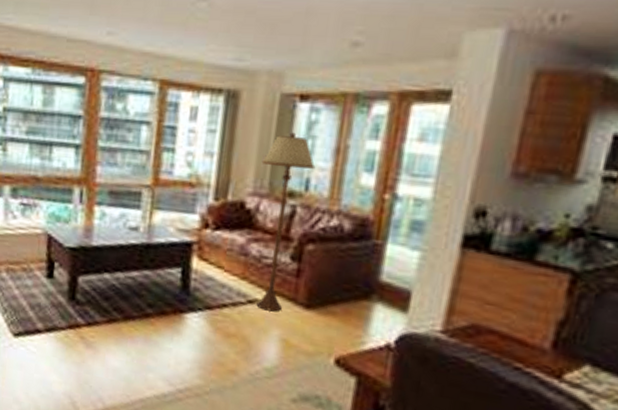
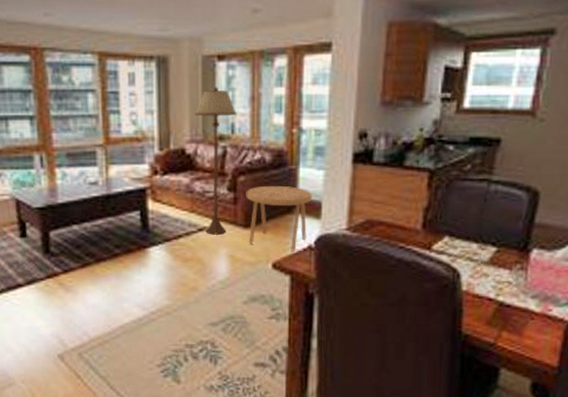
side table: none [308,259,401,348] -> present [246,185,313,251]

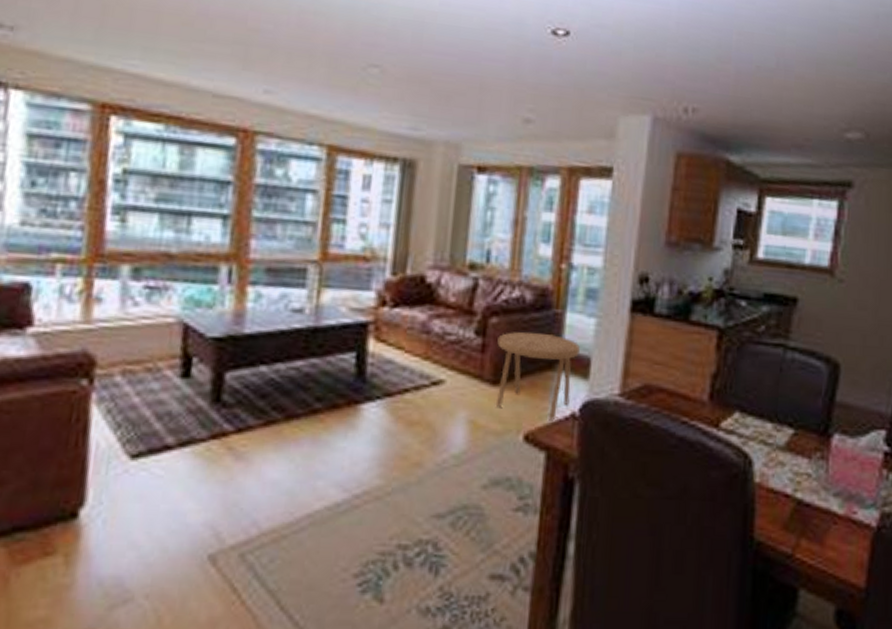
floor lamp: present [194,87,238,235] -> none [441,203,496,392]

